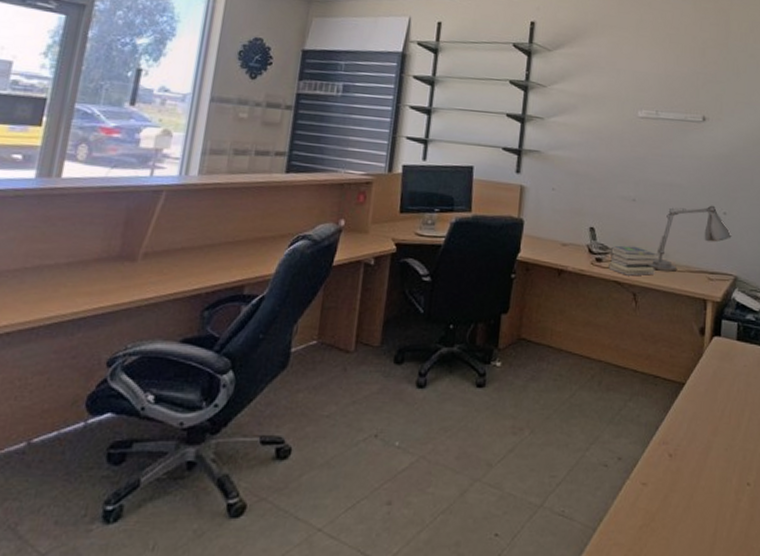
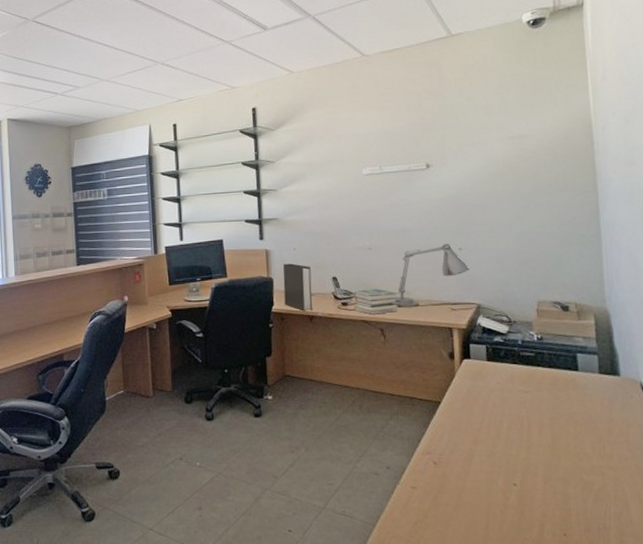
binder: none [532,204,568,263] -> present [283,263,312,311]

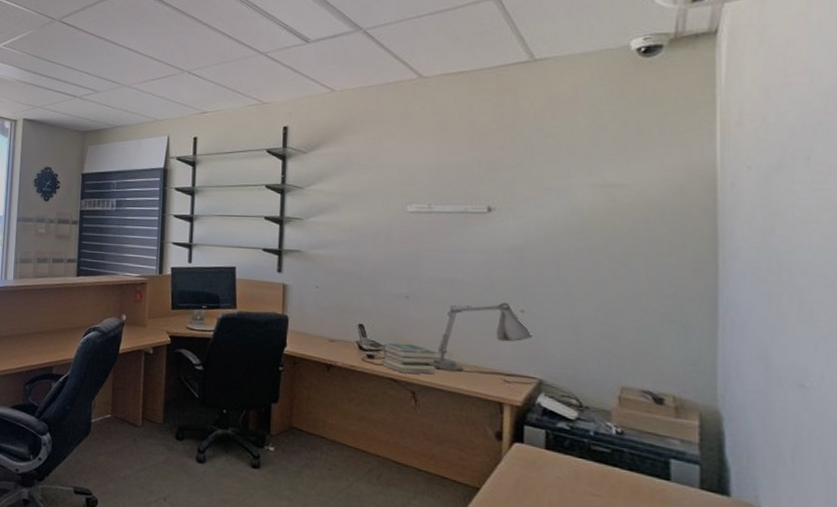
binder: present [283,263,312,311] -> none [299,302,334,358]

